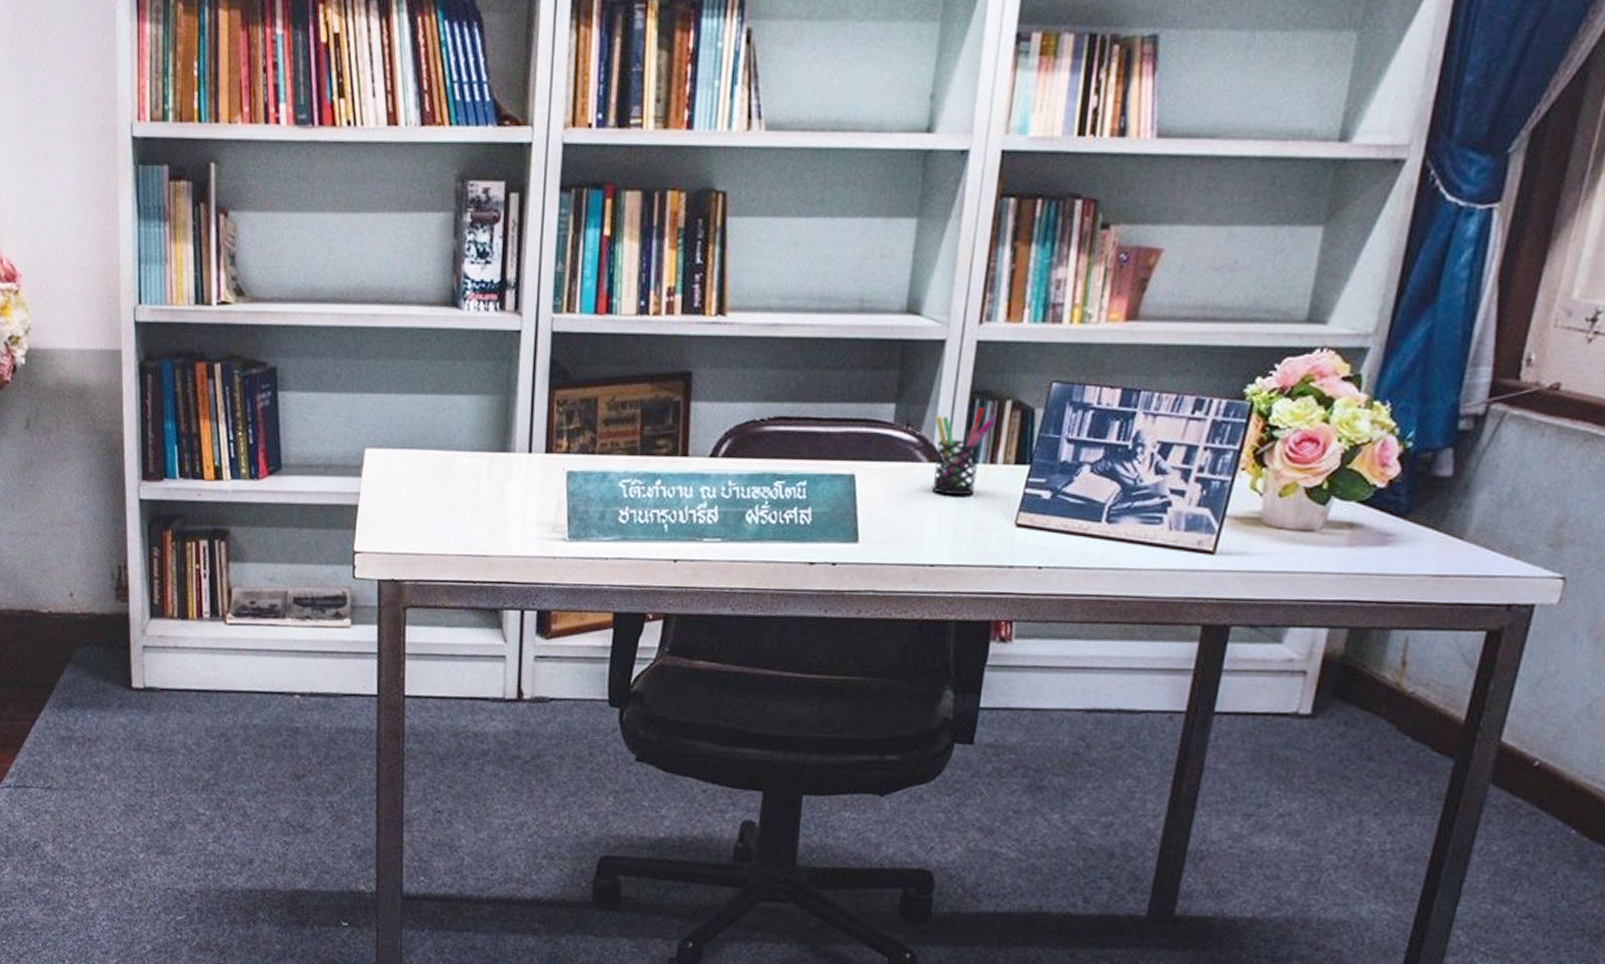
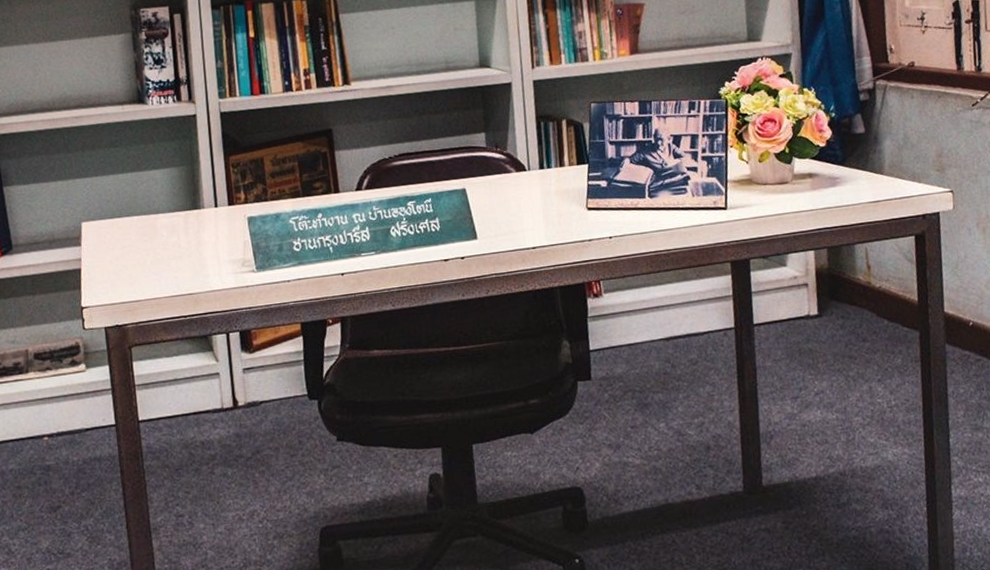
pen holder: present [932,406,997,496] -> none [514,127,558,194]

